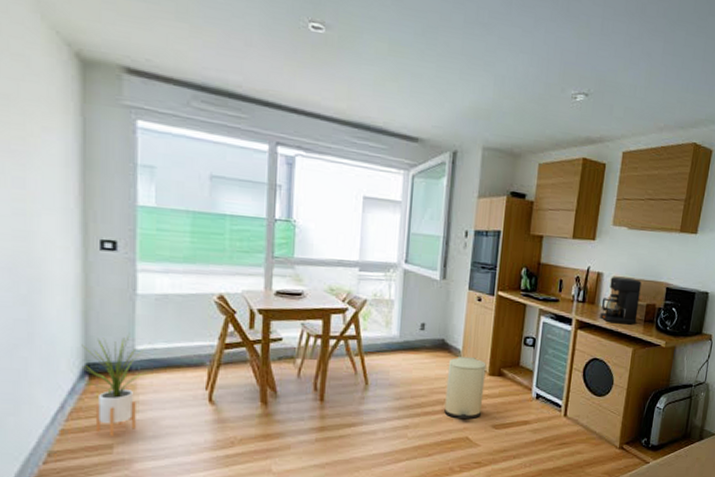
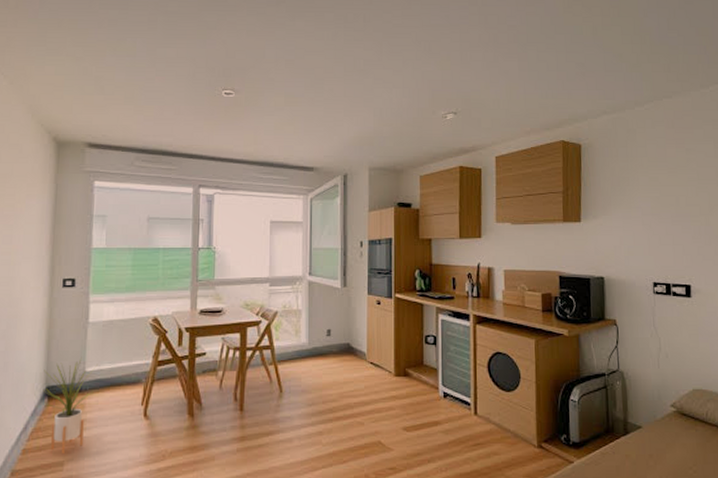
pedal bin: present [444,355,487,420] -> none [355,358,392,423]
coffee maker: present [600,276,642,325] -> none [496,270,535,316]

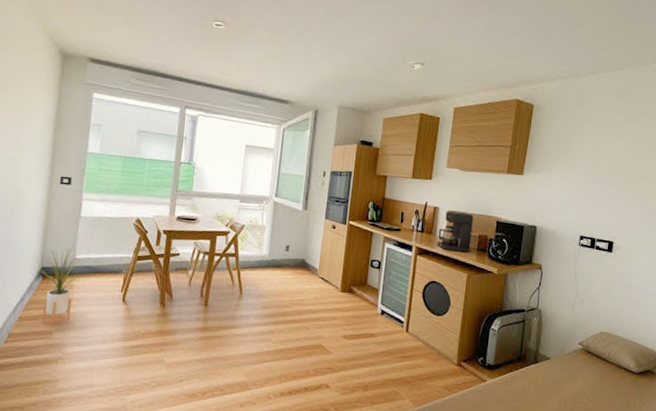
coffee maker: none [496,270,535,316] -> present [437,211,474,253]

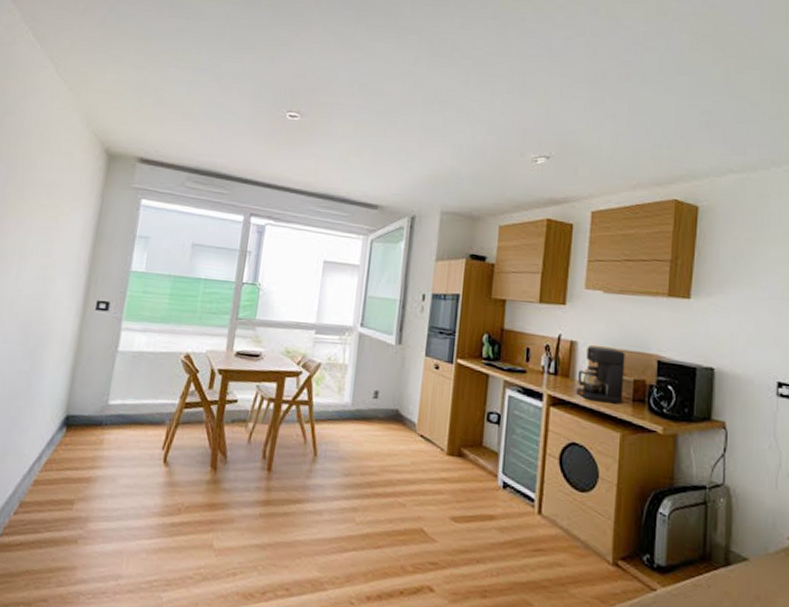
house plant: present [38,246,86,325] -> none [62,388,122,493]

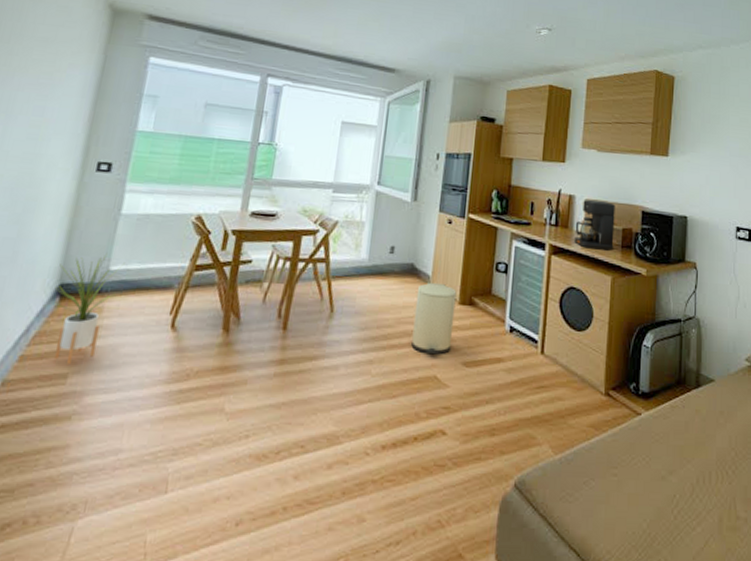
house plant: none [62,388,122,493] -> present [53,253,125,366]
pedal bin: none [396,429,445,508] -> present [411,282,457,355]

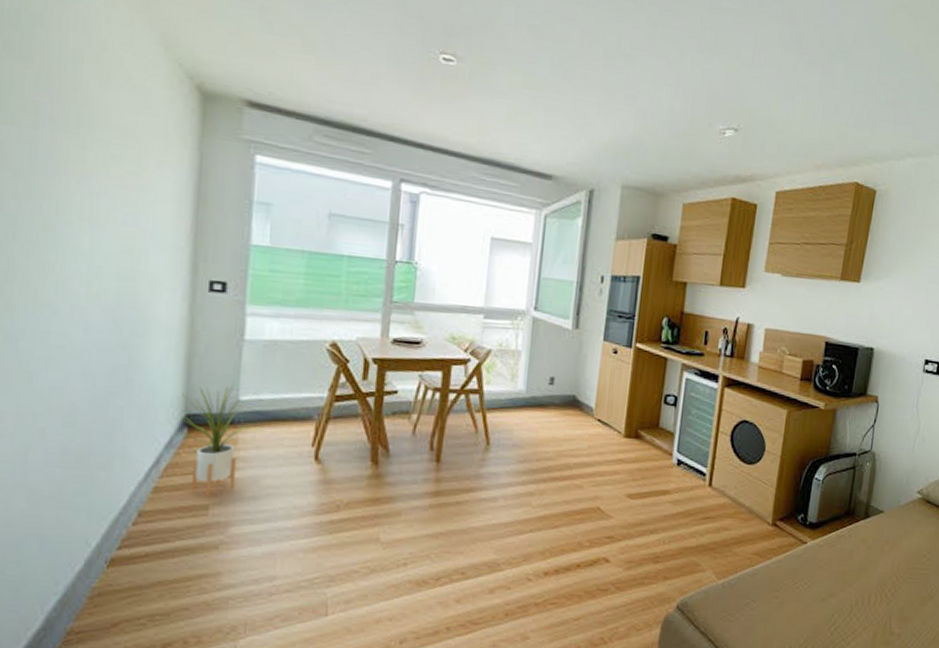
pedal bin: present [411,282,457,355] -> none [573,414,622,488]
coffee maker: present [574,199,615,251] -> none [750,329,797,384]

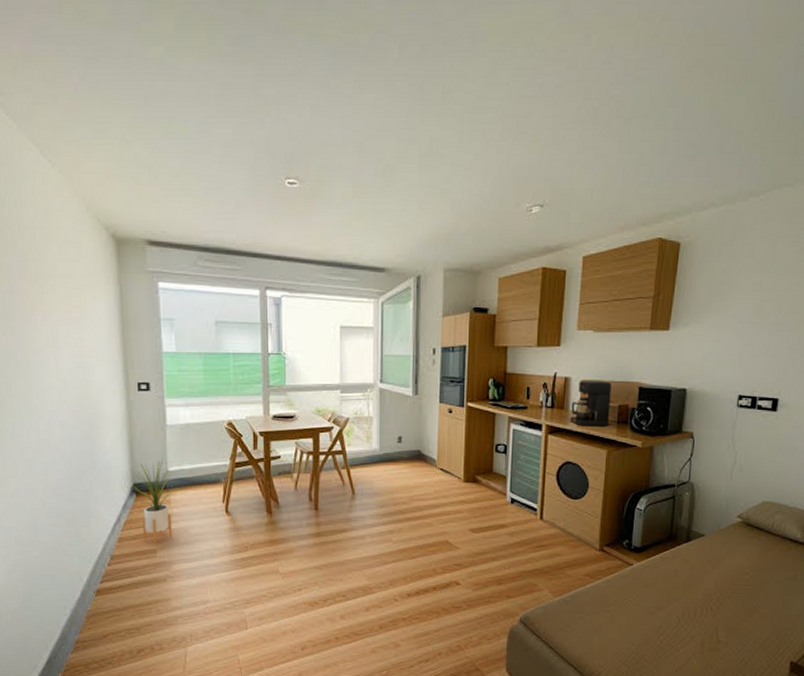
coffee maker: none [750,329,797,384] -> present [570,380,612,427]

